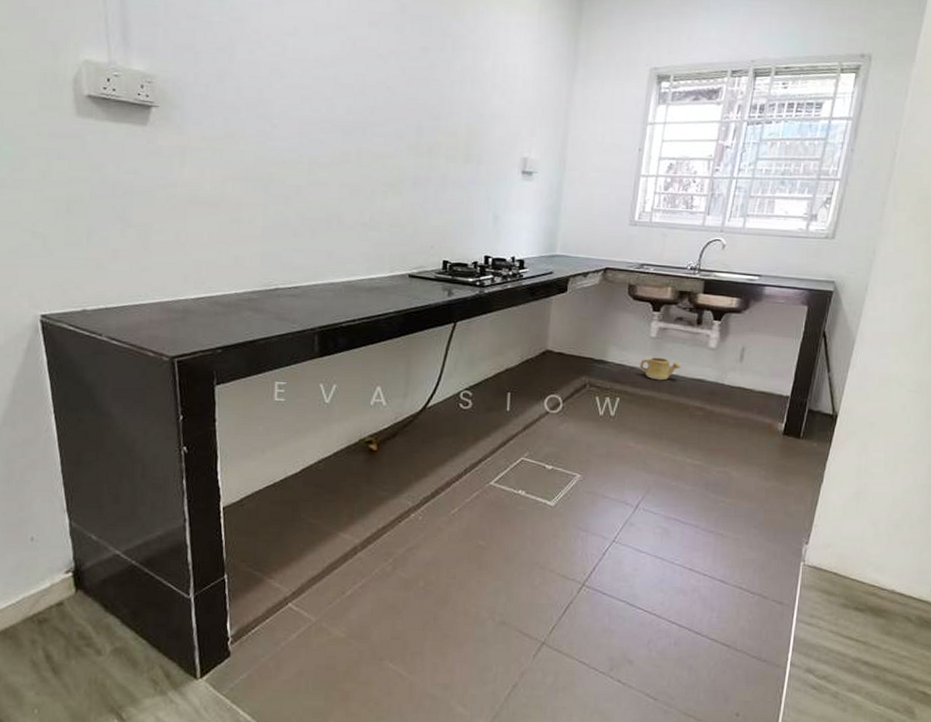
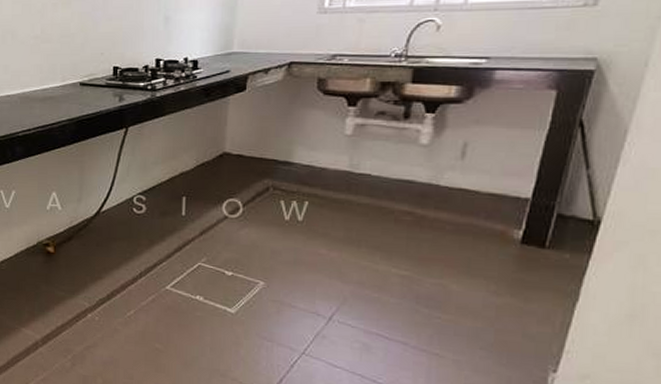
watering can: present [640,357,682,381] -> none [332,157,384,182]

